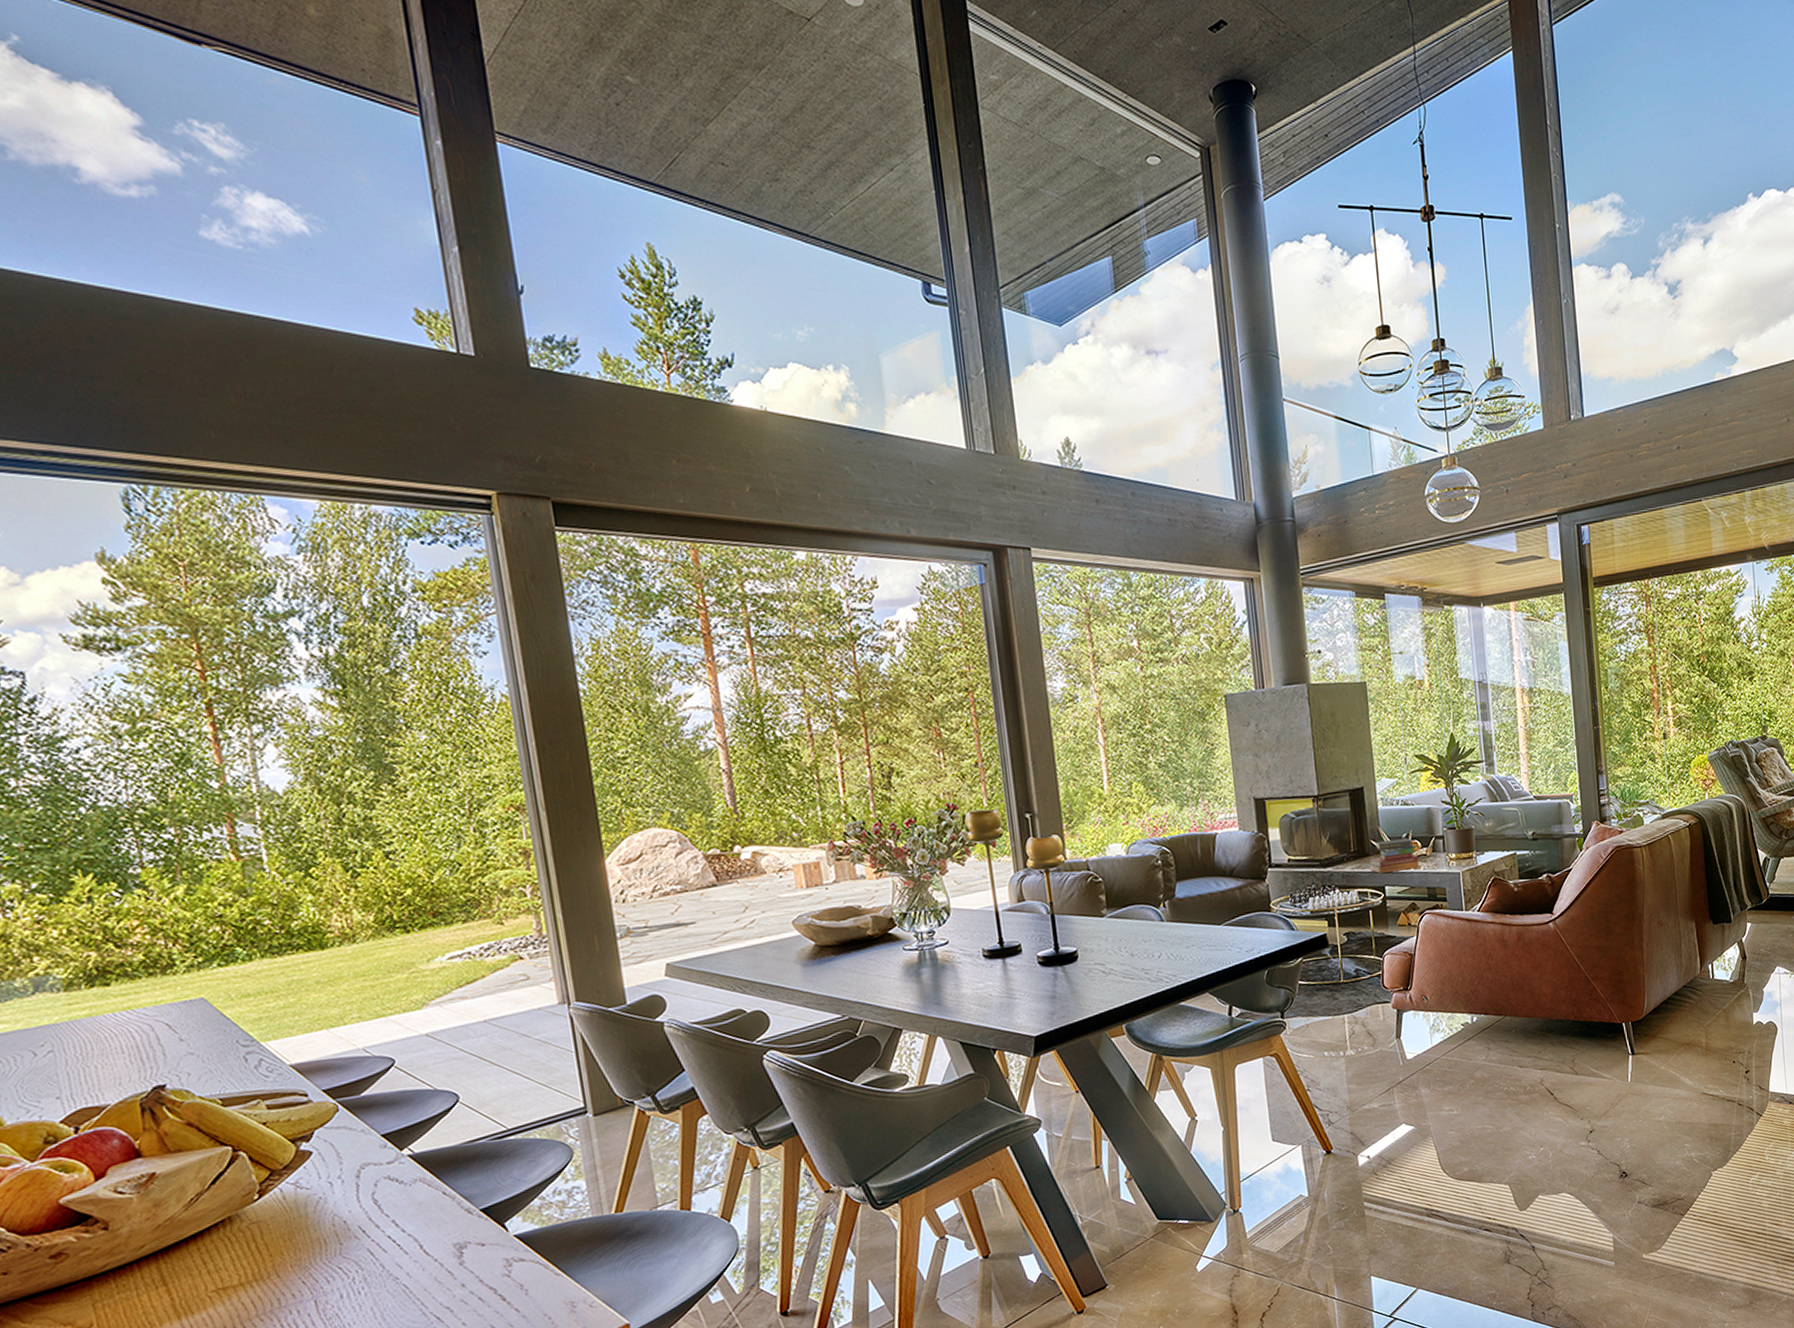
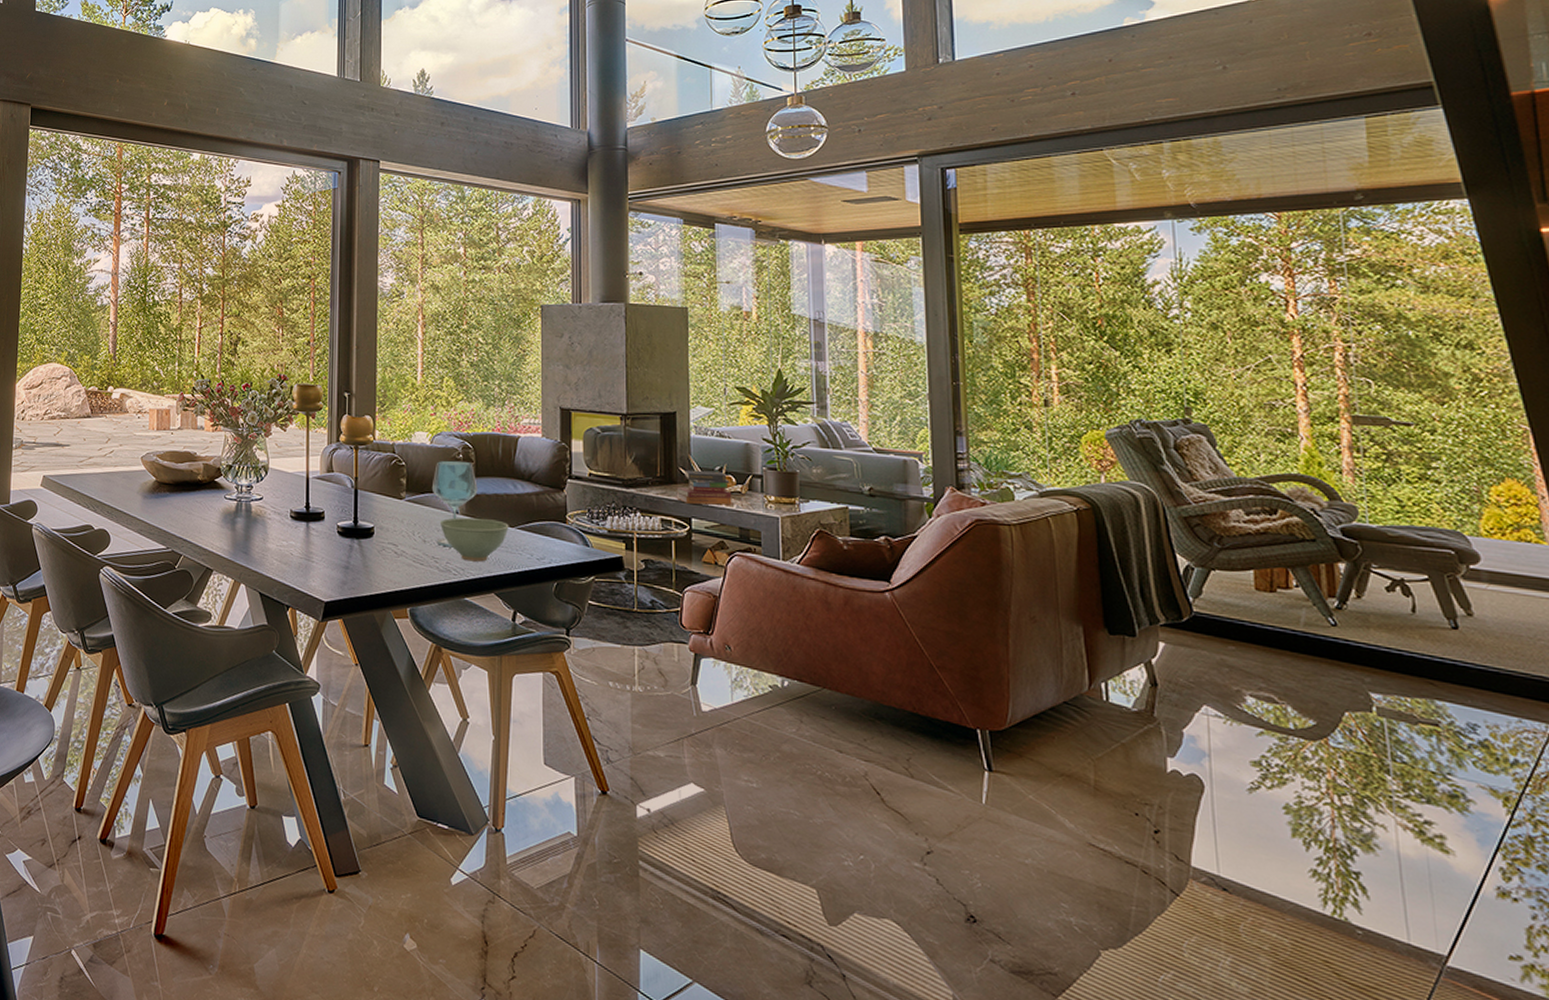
wine glass: none [1133,867,1181,957] -> present [431,460,478,548]
bowl: none [1145,920,1216,967] -> present [439,517,509,562]

